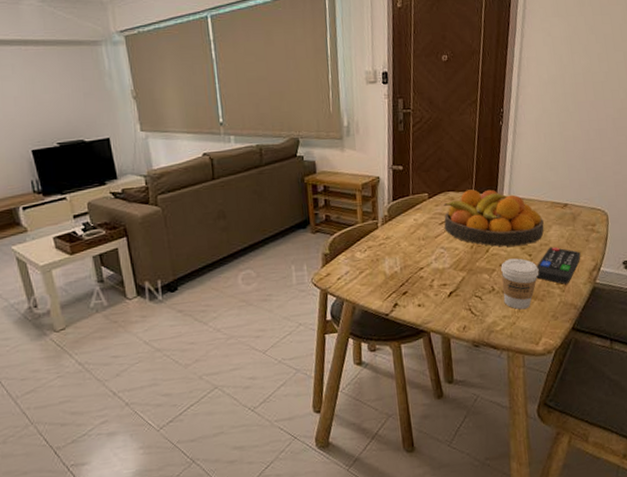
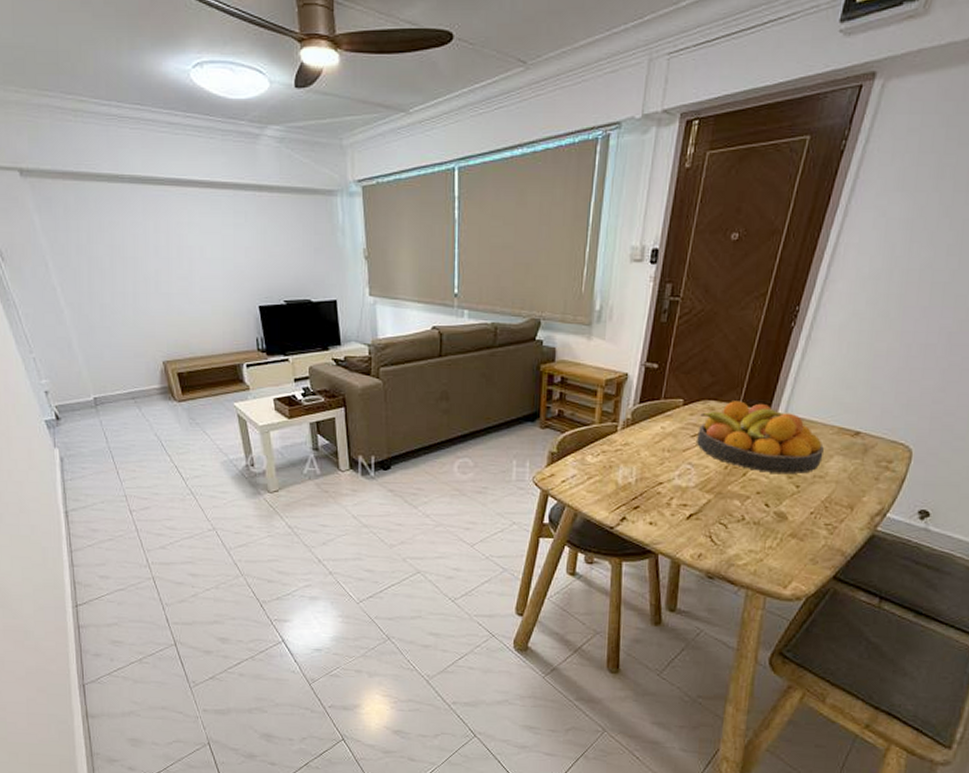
coffee cup: present [501,258,539,310] -> none [753,487,805,547]
remote control: present [536,247,581,284] -> none [800,480,864,526]

